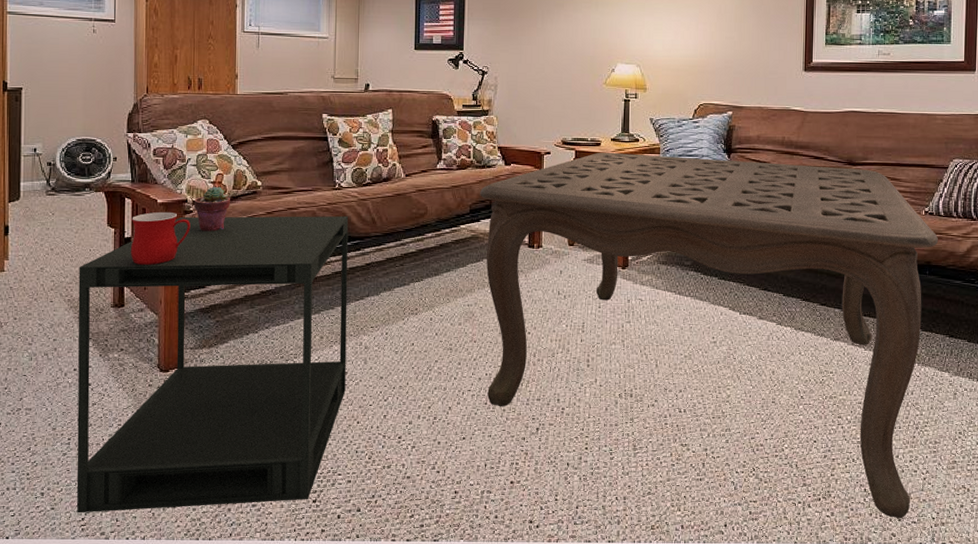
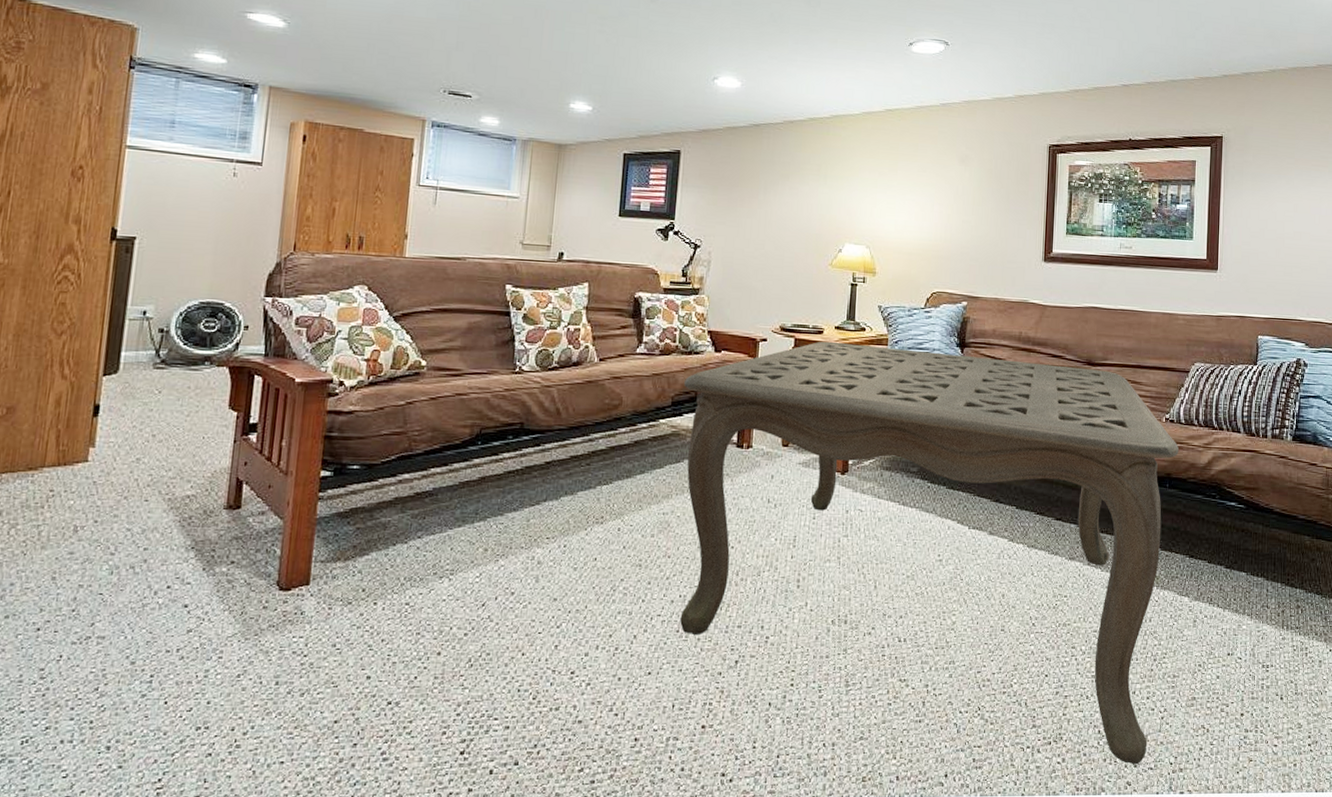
side table: present [76,215,349,513] -> none [153,400,529,773]
mug: present [130,212,191,266] -> none [254,393,335,459]
potted succulent: present [194,186,230,232] -> none [341,364,386,419]

